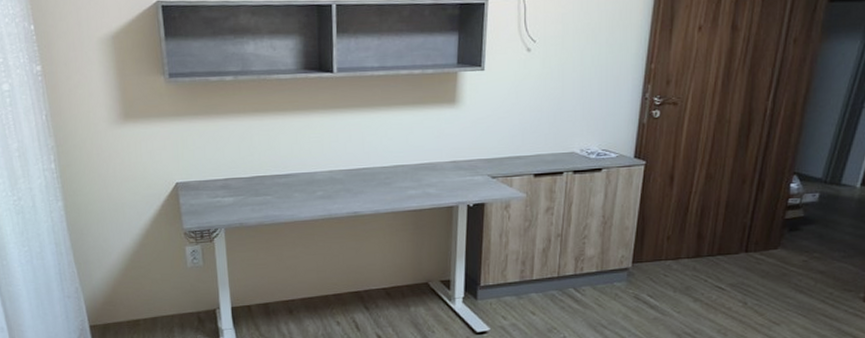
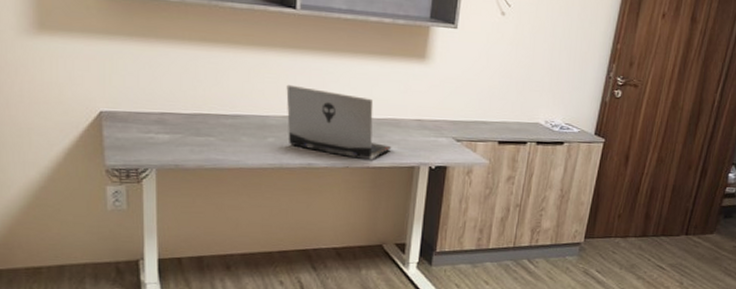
laptop computer: none [330,141,430,203] -> present [286,84,392,159]

